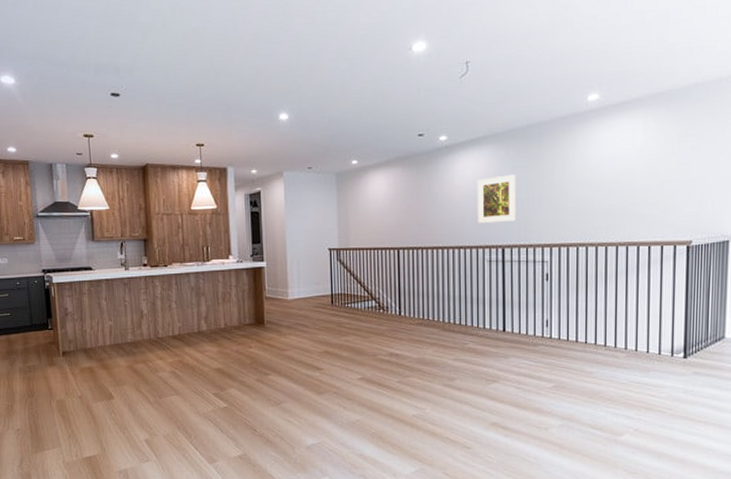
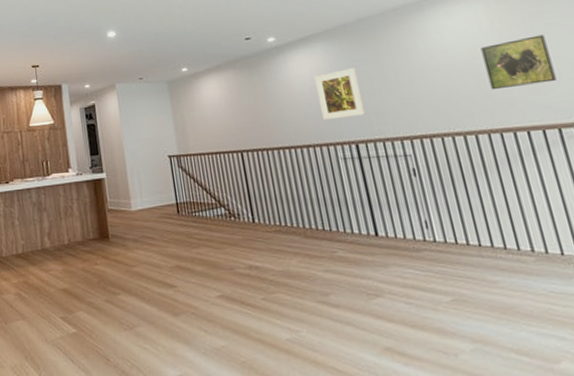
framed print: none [629,156,686,206] -> present [480,34,557,90]

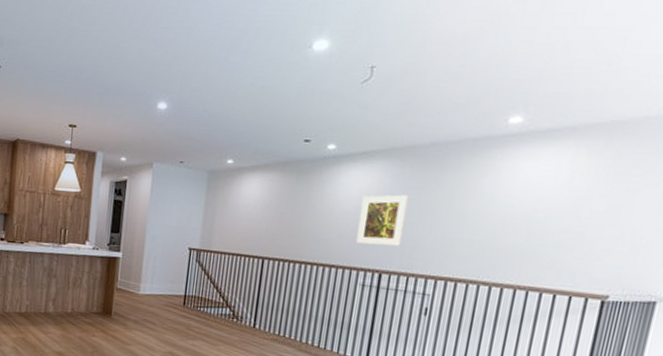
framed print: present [480,34,557,90] -> none [538,198,620,251]

